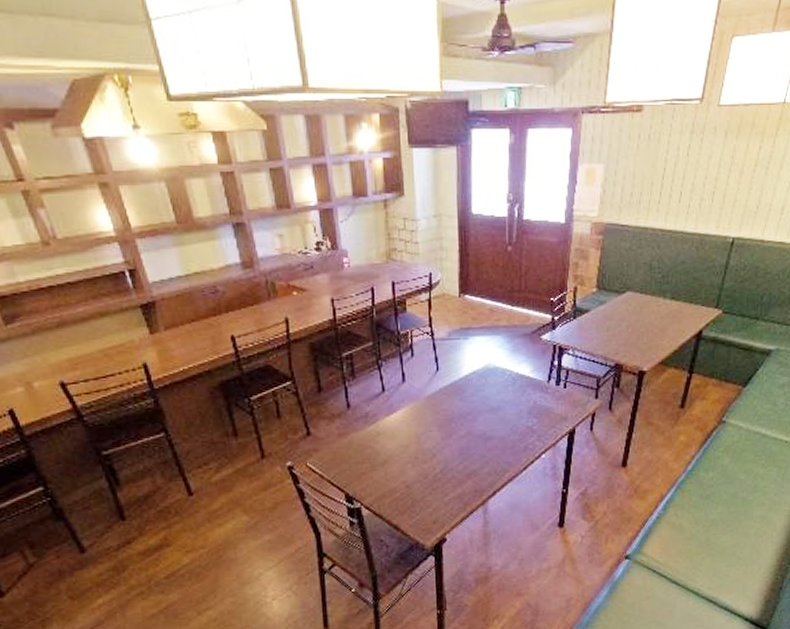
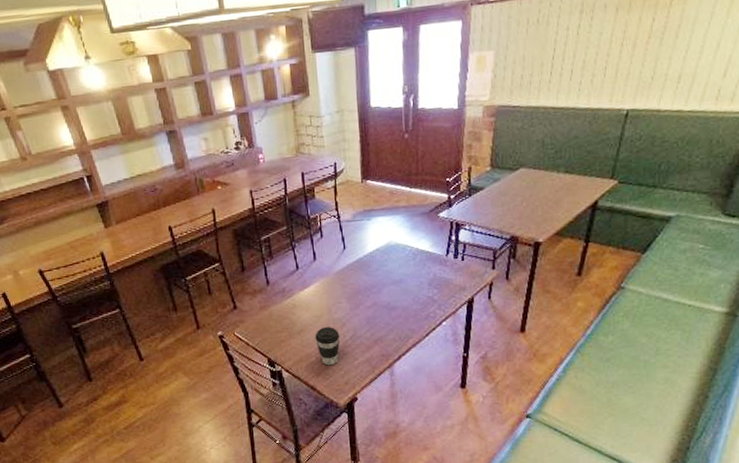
coffee cup: none [400,457,429,502] -> present [315,326,340,366]

